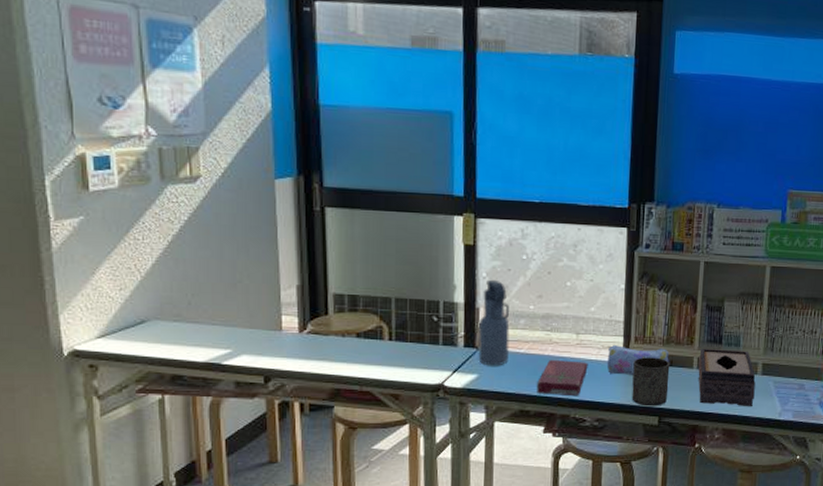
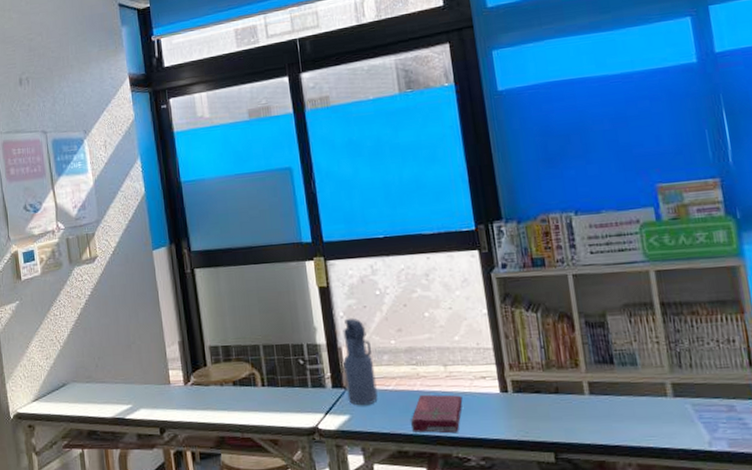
pencil case: present [606,345,670,375] -> none [480,374,555,407]
cup: present [631,357,670,406] -> none [512,385,561,441]
tissue box: present [698,348,756,406] -> none [588,369,671,436]

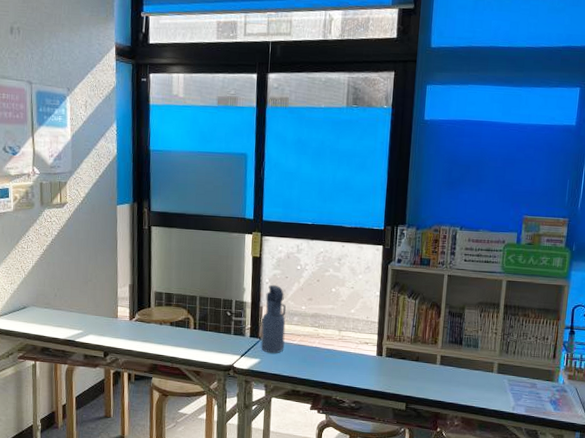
book: present [411,394,463,434] -> none [306,350,348,382]

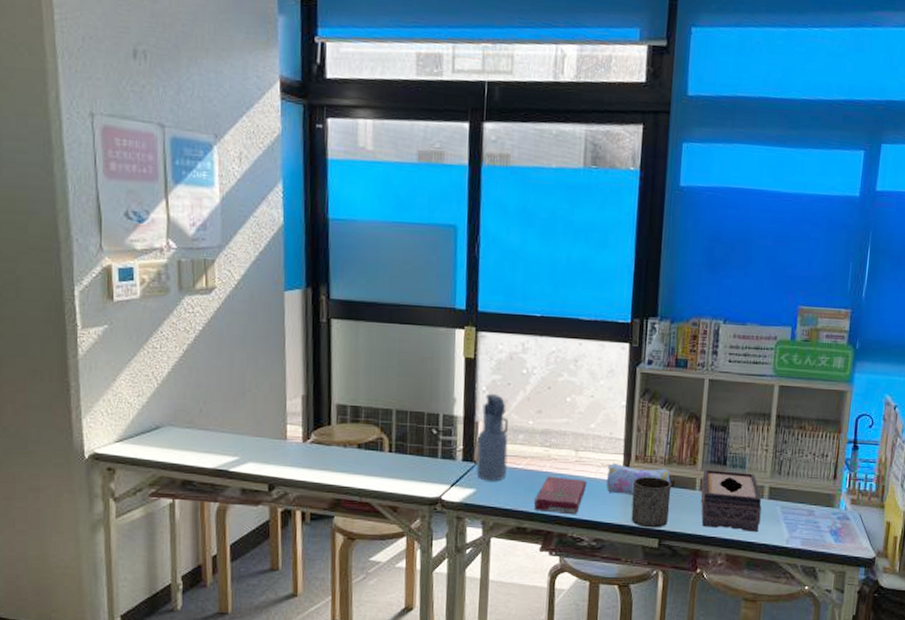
book: none [306,350,348,382] -> present [534,476,587,515]
pencil case: none [363,341,417,367] -> present [606,464,672,495]
cup: none [383,352,417,394] -> present [631,477,672,528]
tissue box: none [440,347,492,400] -> present [700,469,762,532]

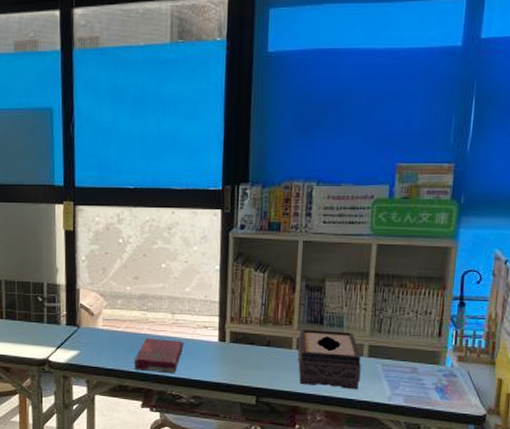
water bottle: present [476,393,508,481] -> none [78,262,108,343]
pencil case: present [606,464,672,495] -> none [202,325,268,354]
cup: present [631,477,672,528] -> none [228,337,268,386]

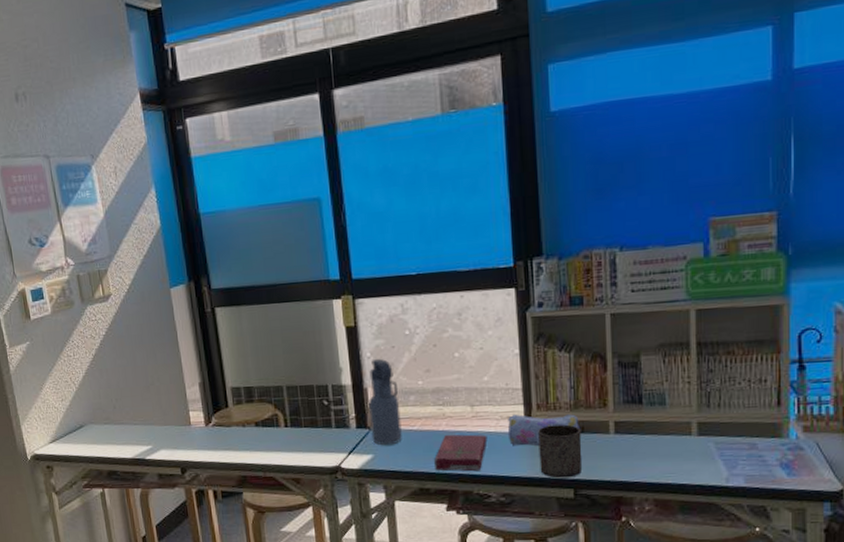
water bottle: none [78,262,108,343] -> present [369,358,402,446]
pencil case: none [202,325,268,354] -> present [507,414,581,446]
cup: none [228,337,268,386] -> present [538,424,583,478]
tissue box: present [297,328,361,389] -> none [615,409,691,473]

